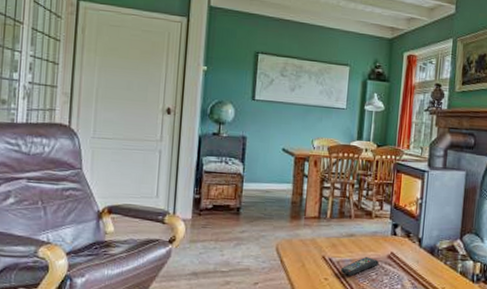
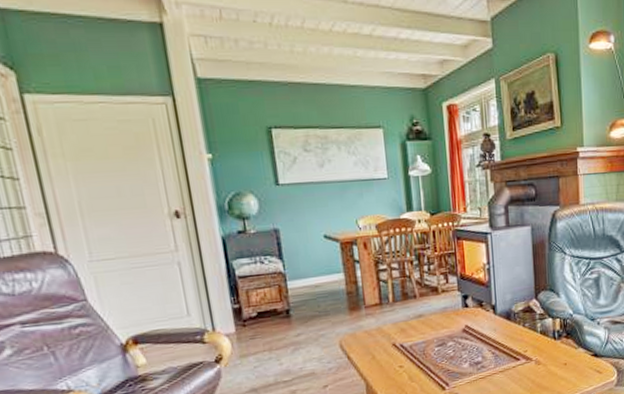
remote control: present [340,257,379,276] -> none [414,335,454,358]

